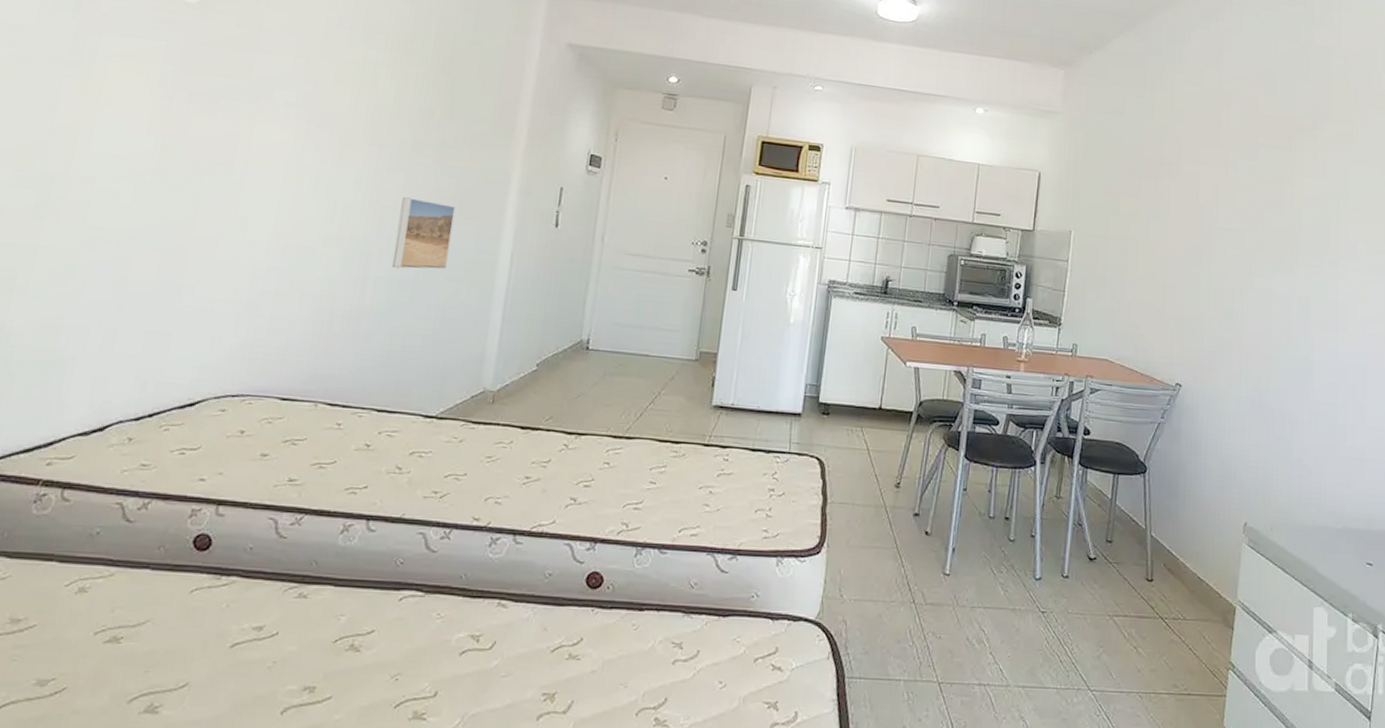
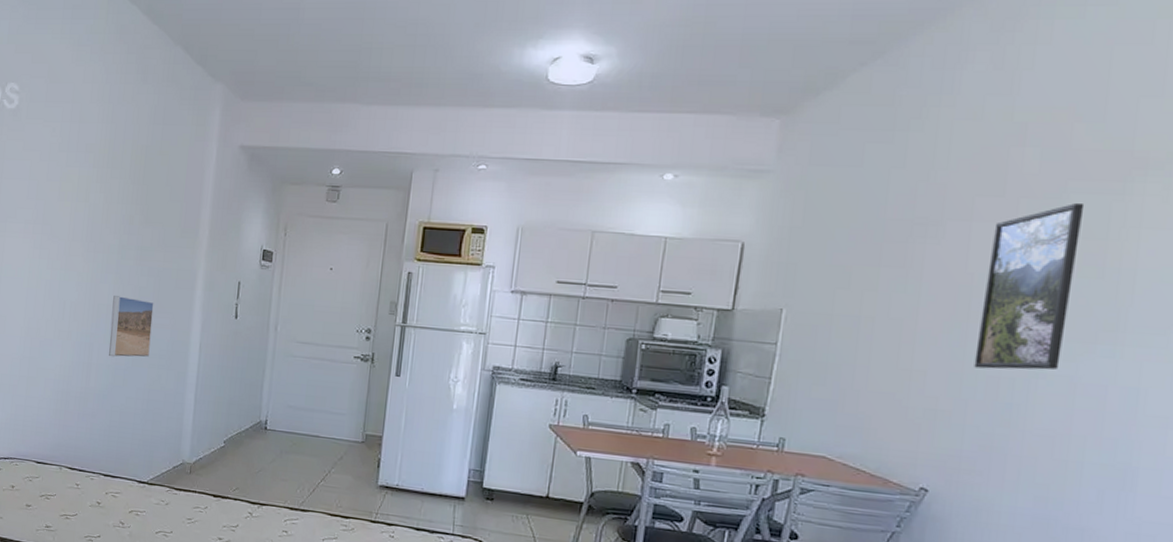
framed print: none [1207,155,1269,284] -> present [974,203,1085,370]

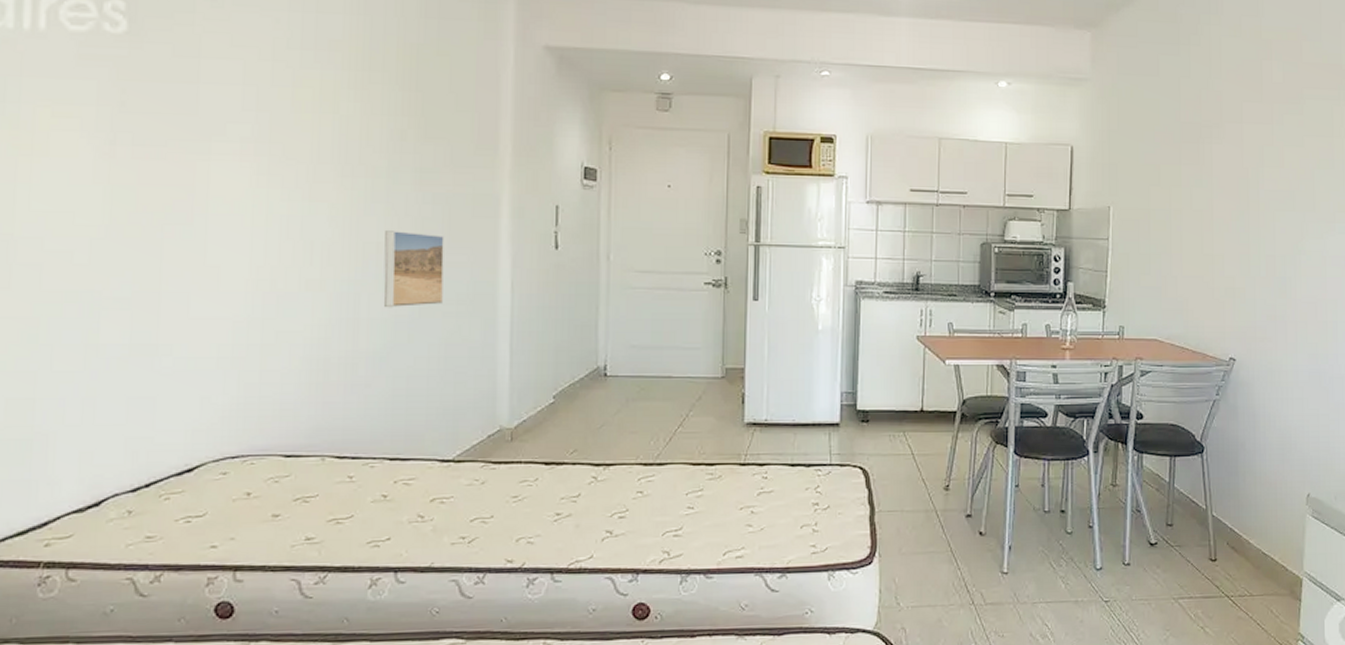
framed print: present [974,203,1085,370] -> none [1256,108,1316,249]

